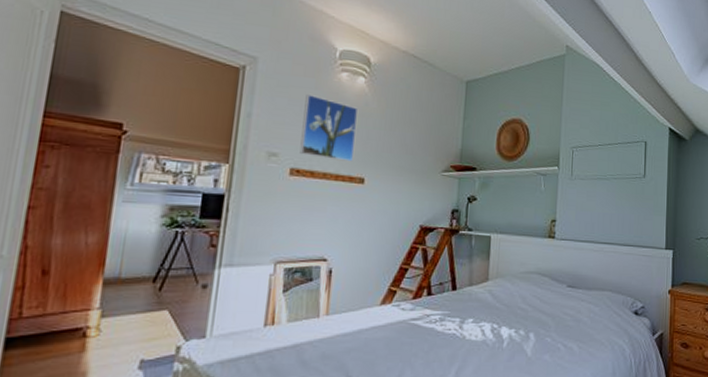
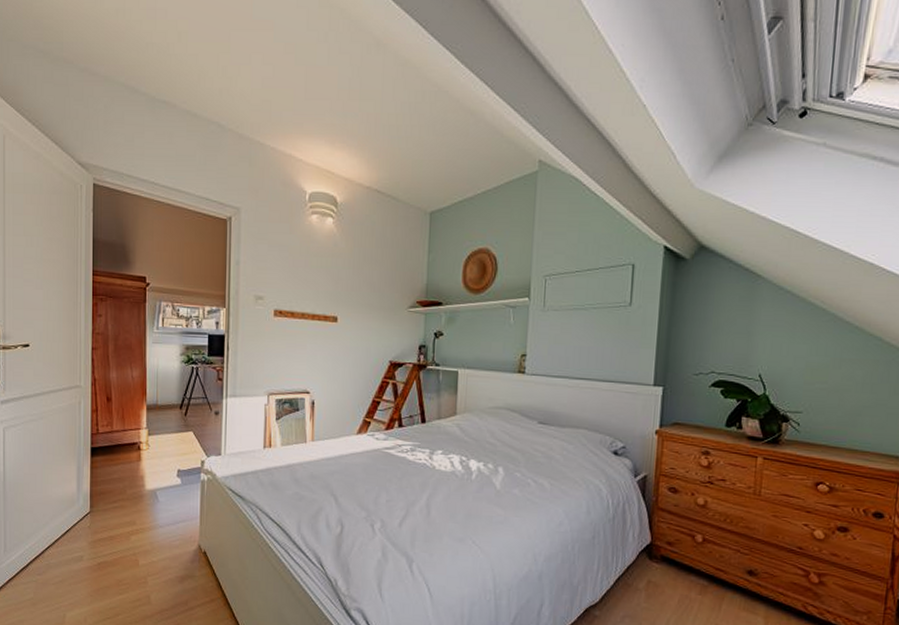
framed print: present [300,93,359,162] -> none [281,238,329,302]

